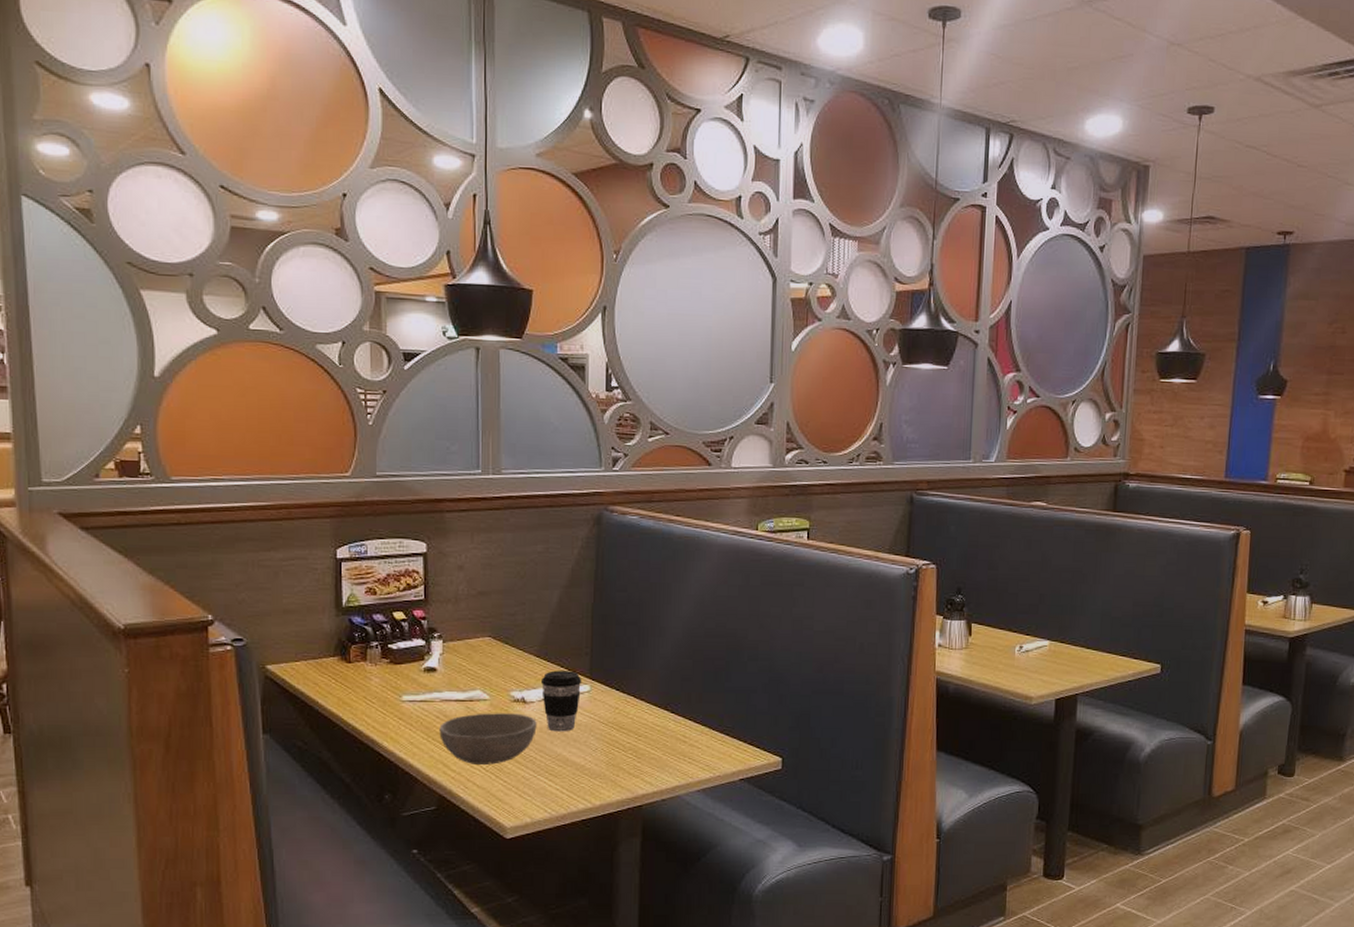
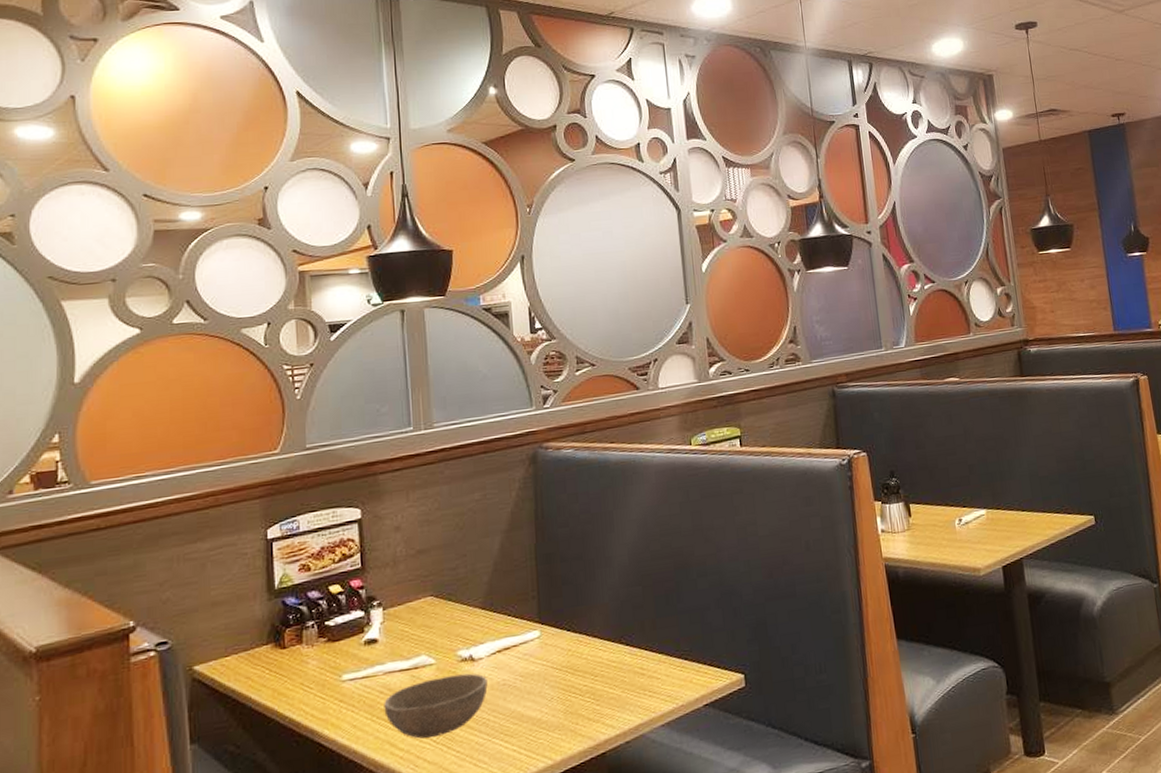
coffee cup: present [540,670,582,732] -> none [488,618,531,687]

